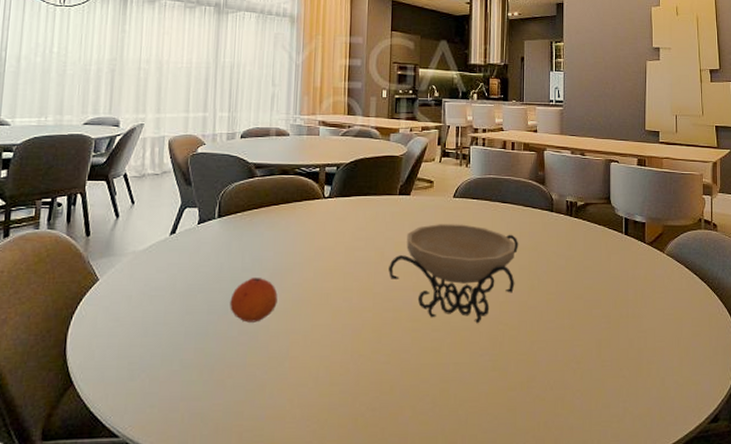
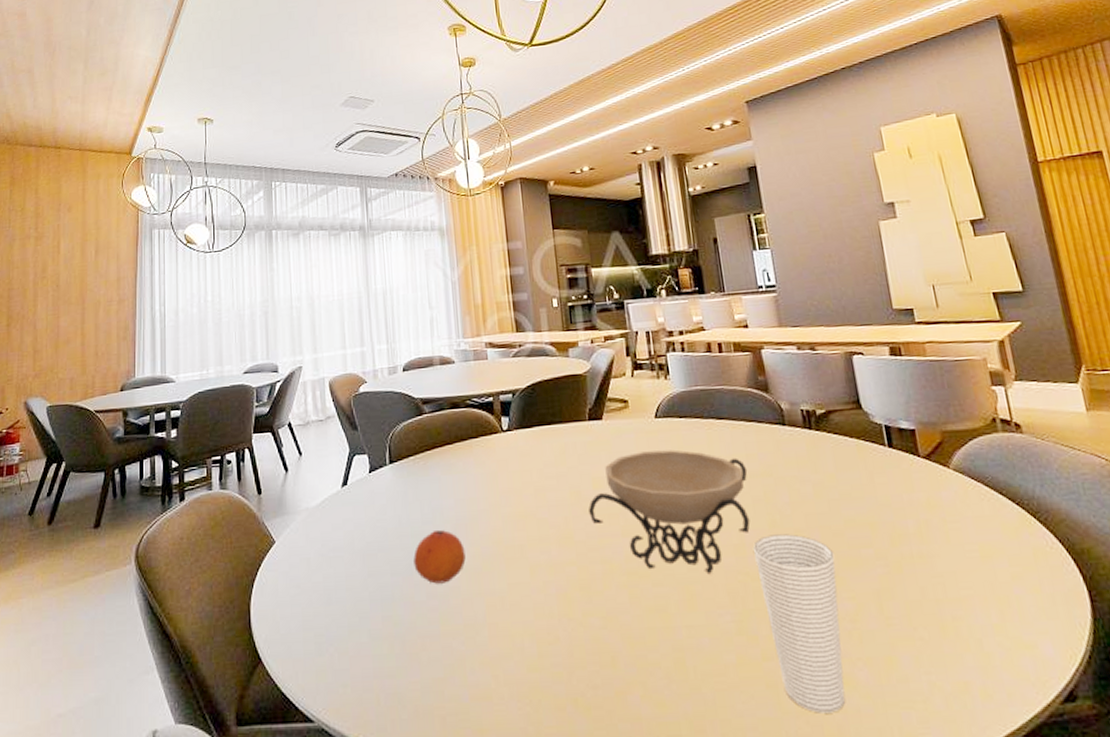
cup: none [513,295,573,430] -> present [753,534,846,713]

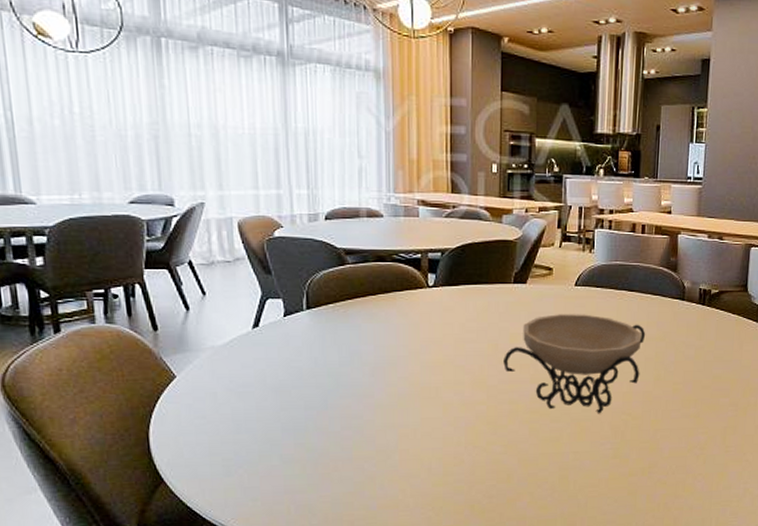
fruit: present [413,529,466,584] -> none [329,371,382,417]
cup: present [753,534,846,713] -> none [637,385,700,511]

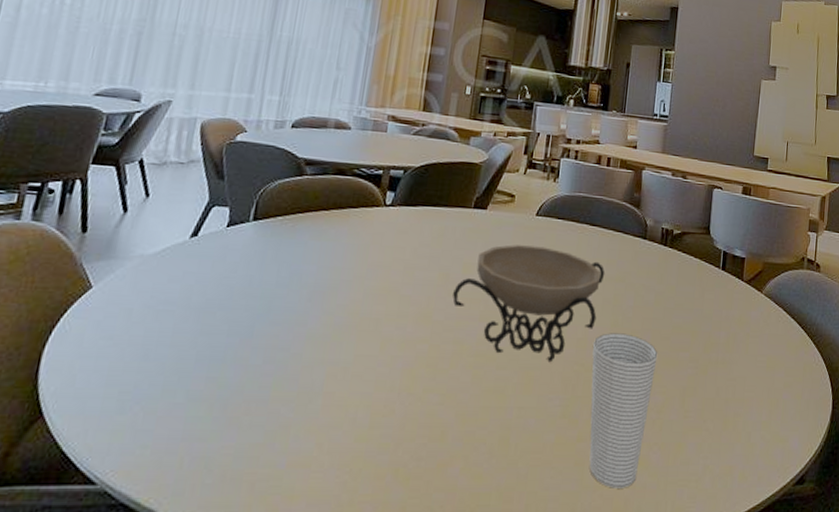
cup: none [637,385,700,511] -> present [589,333,658,488]

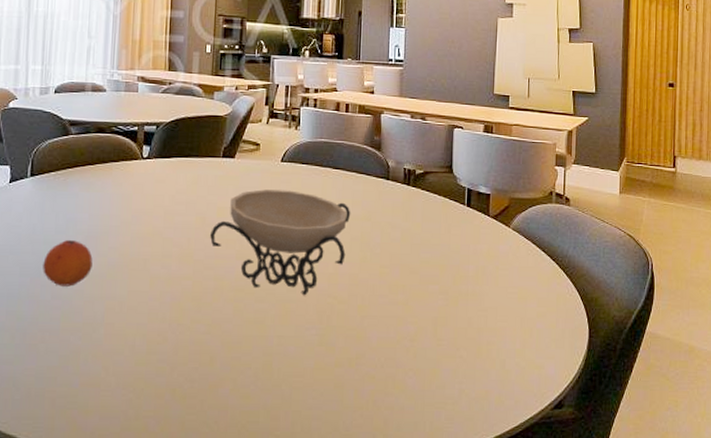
fruit: none [256,294,317,349] -> present [43,239,93,287]
cup: present [589,333,658,488] -> none [343,268,408,409]

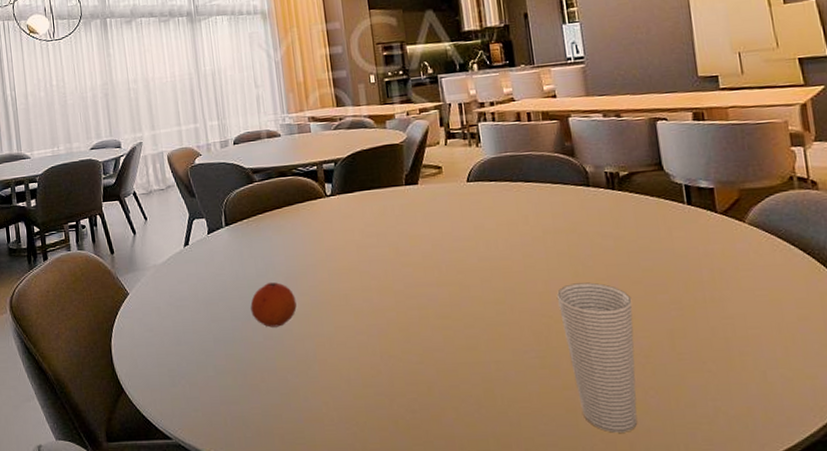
decorative bowl: present [210,189,351,296] -> none [406,210,555,318]
cup: none [343,268,408,409] -> present [556,282,638,433]

